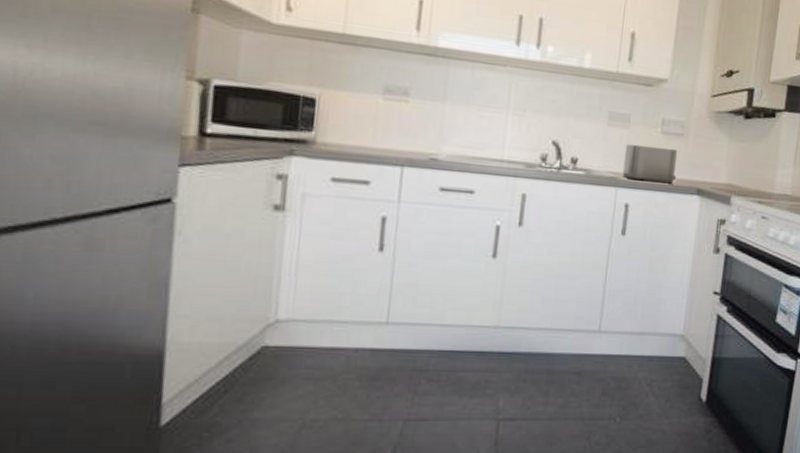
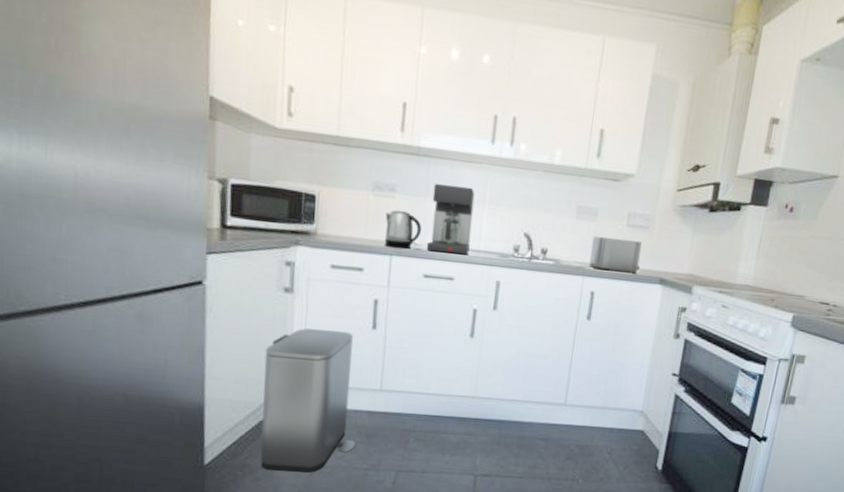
pedal bin: none [234,252,356,428] -> present [260,328,356,473]
kettle: none [394,115,439,160] -> present [384,209,422,250]
coffee maker: none [443,86,499,166] -> present [426,183,475,256]

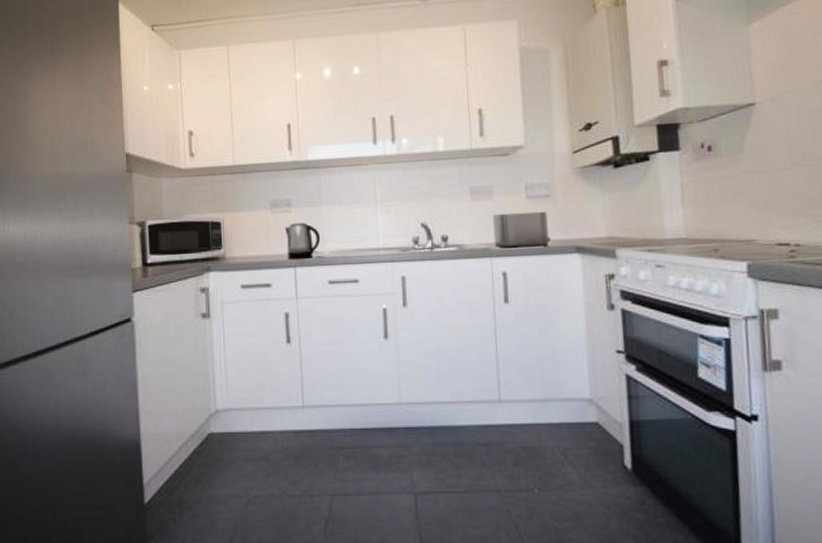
pedal bin: present [260,328,356,473] -> none [190,350,286,505]
coffee maker: present [426,183,475,256] -> none [325,188,369,257]

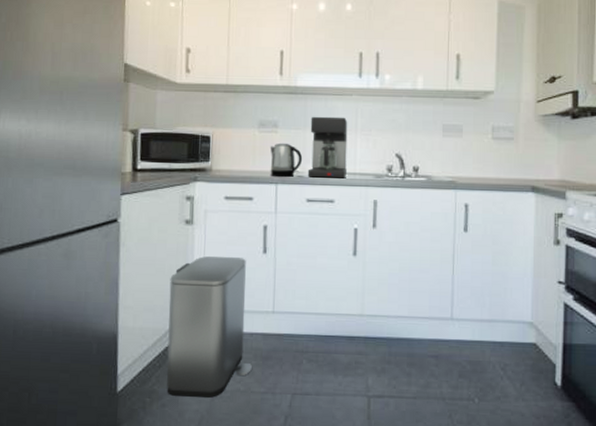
pedal bin: none [190,350,286,505] -> present [166,256,253,398]
coffee maker: none [325,188,369,257] -> present [307,116,348,180]
toaster: present [492,211,550,248] -> none [459,150,510,184]

